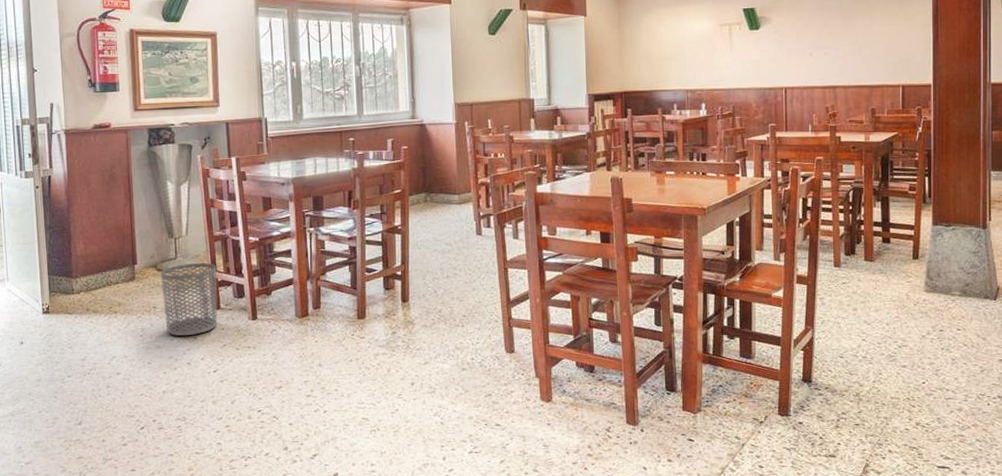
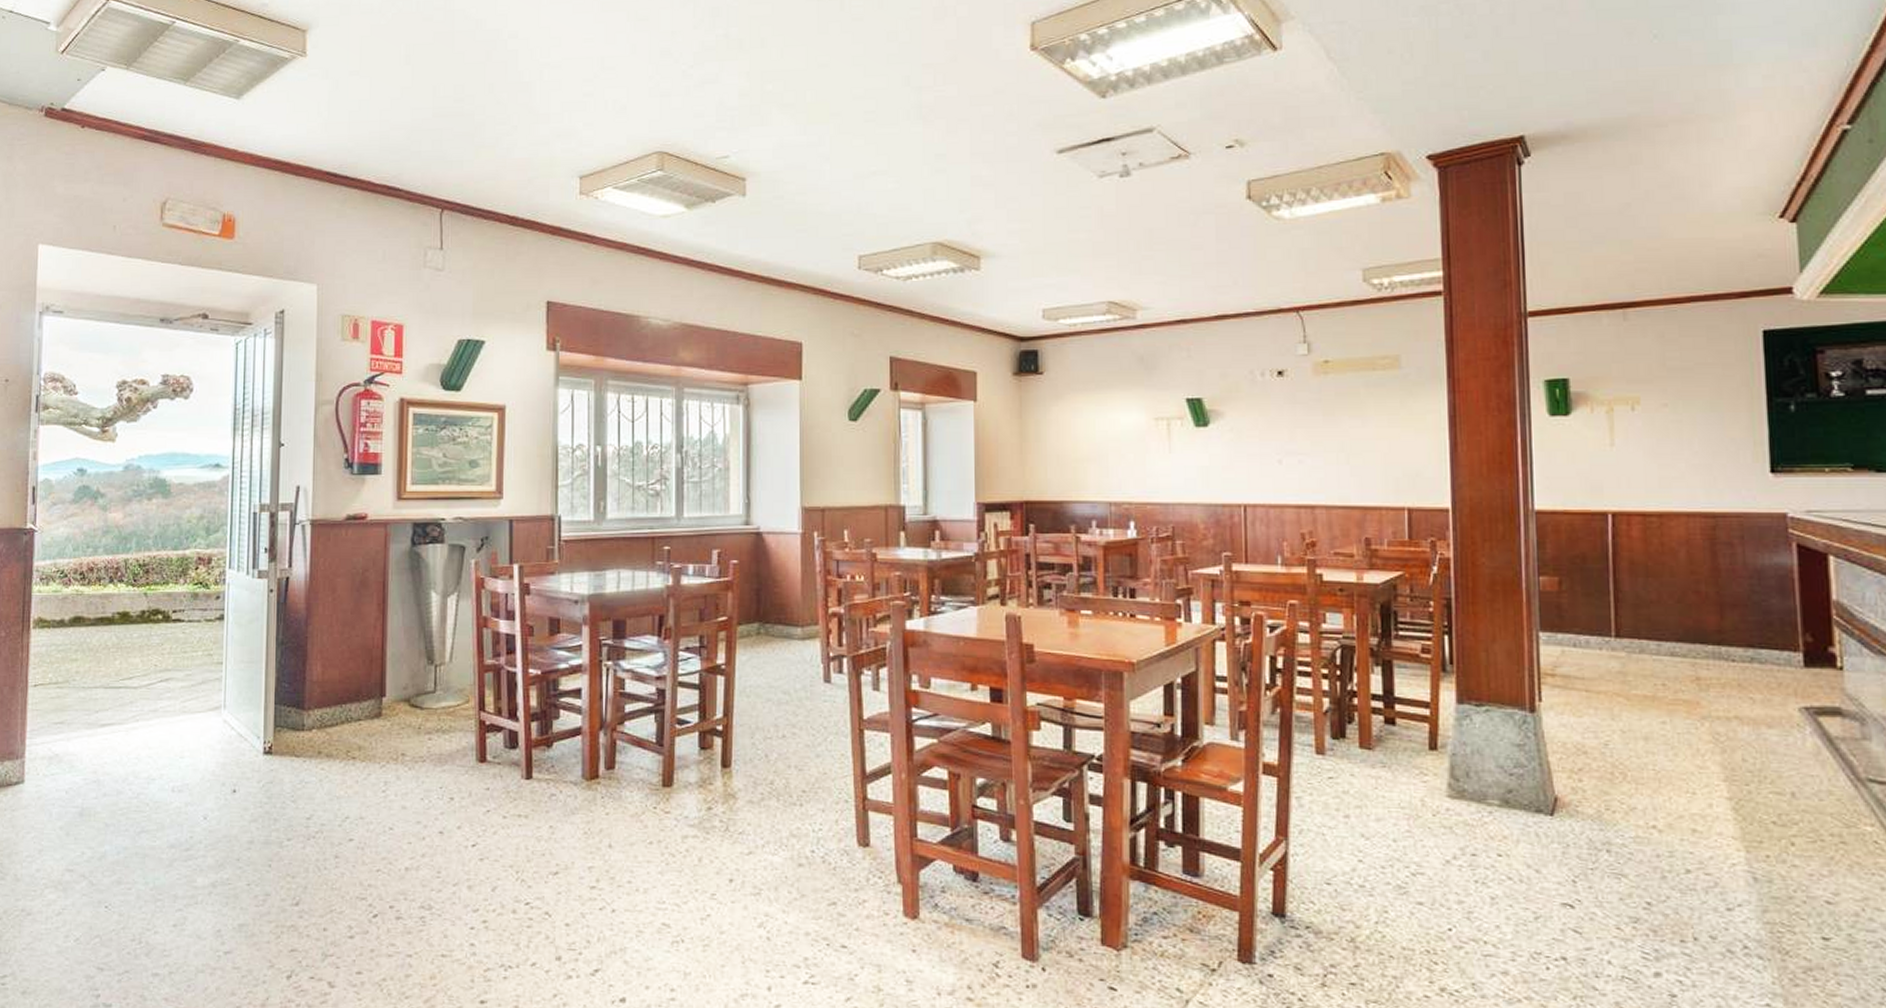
waste bin: present [160,262,218,337] -> none [413,698,485,796]

